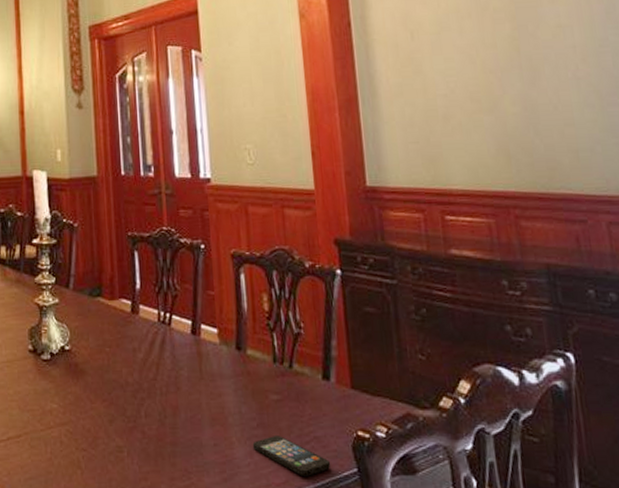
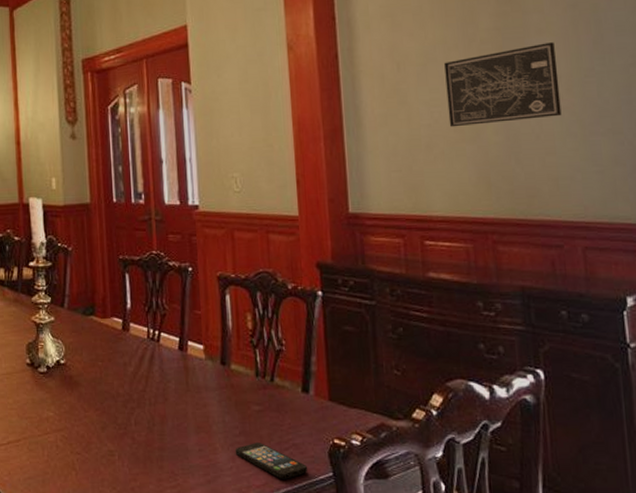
wall art: none [458,11,578,98] -> present [444,42,562,127]

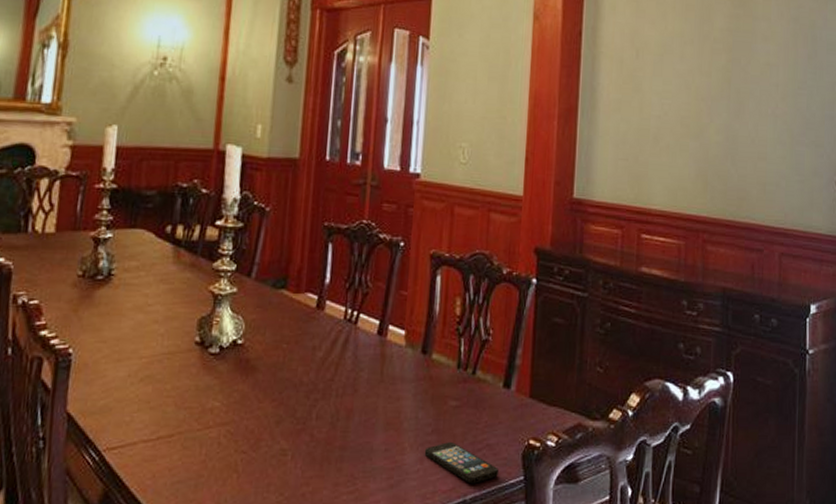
wall art: present [444,42,562,127] -> none [677,50,777,124]

